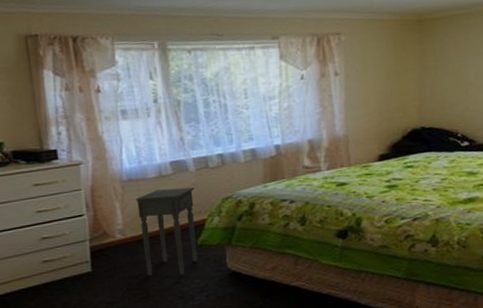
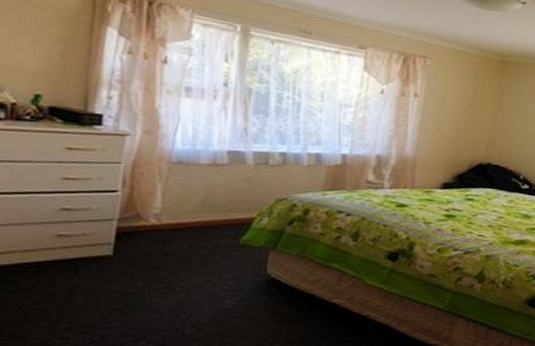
nightstand: present [136,186,198,276] -> none [176,178,249,274]

